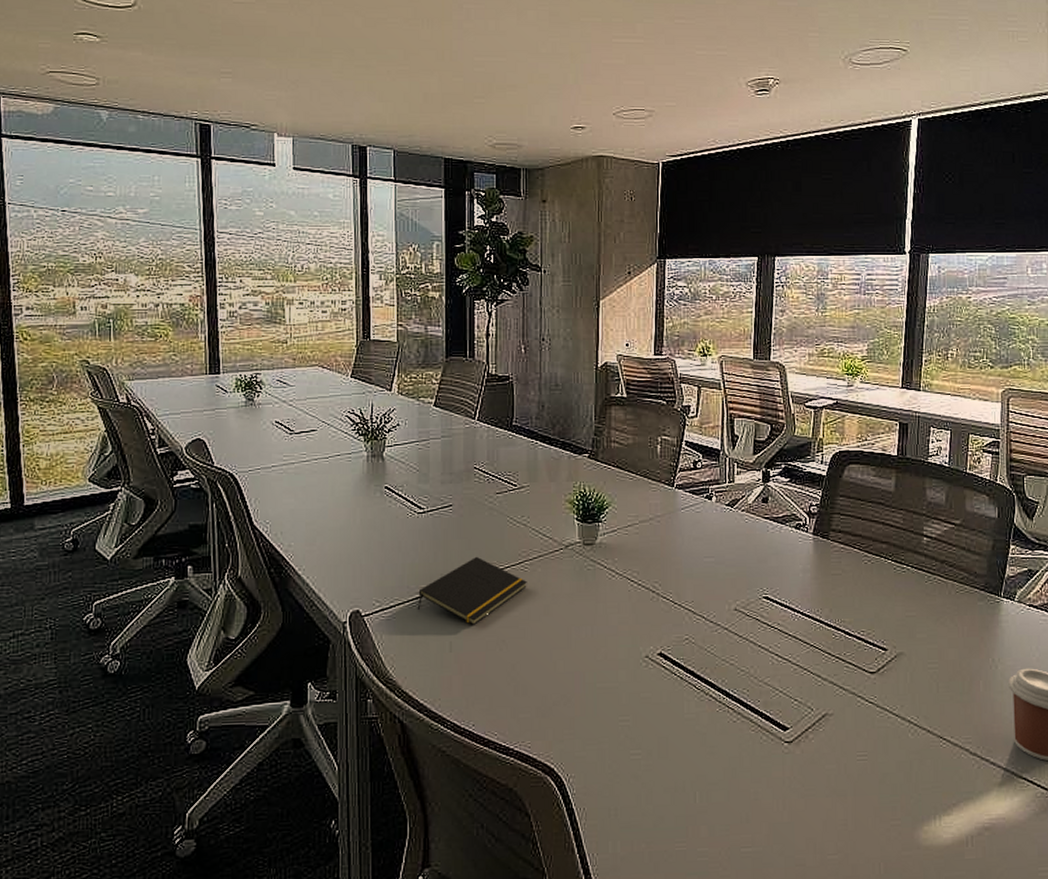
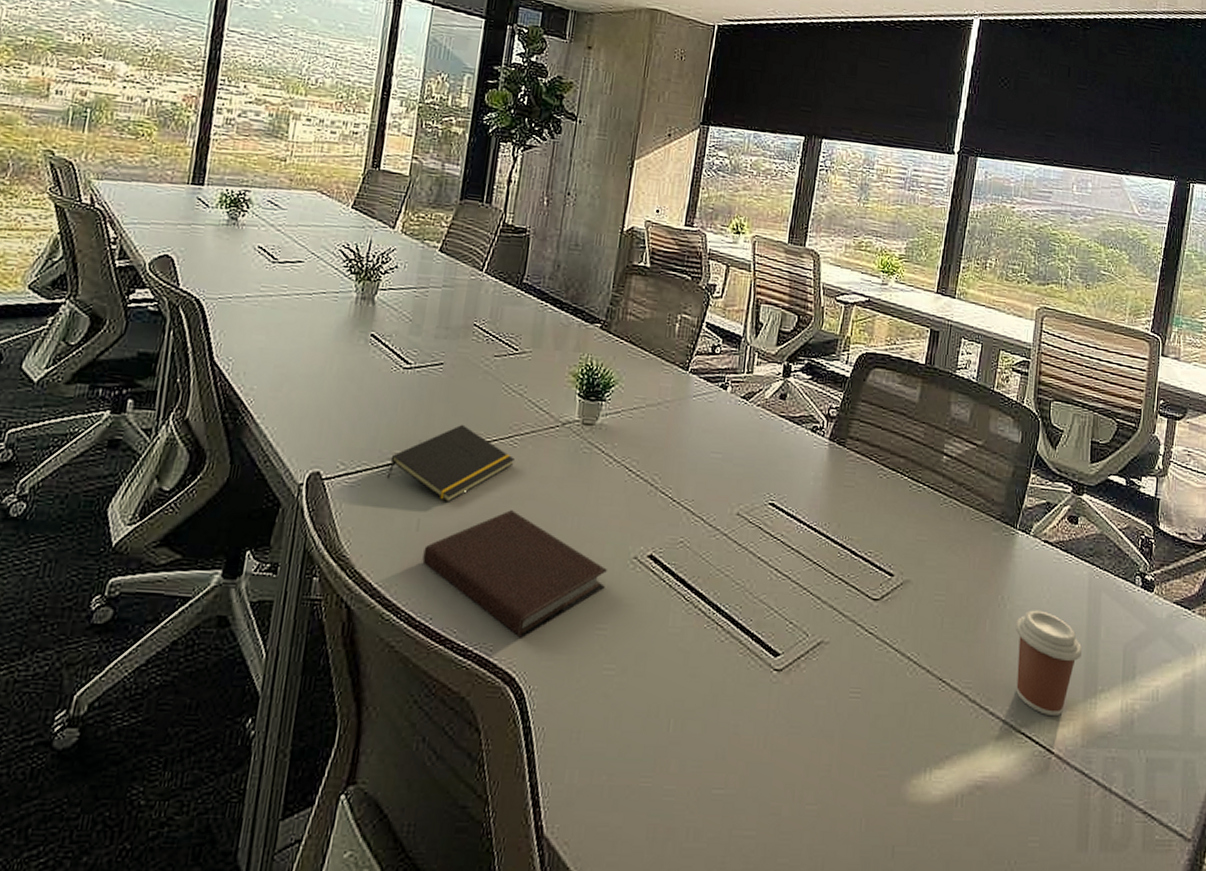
notebook: none [459,626,623,735] -> present [422,510,607,638]

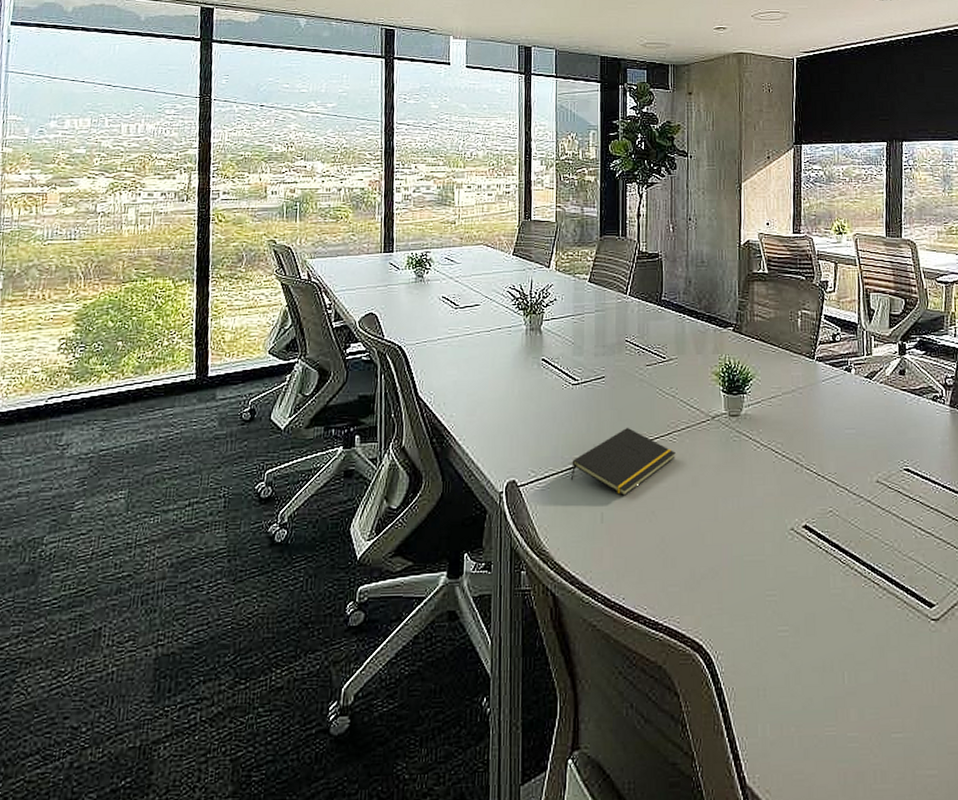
notebook: present [422,510,607,638] -> none [610,497,769,609]

